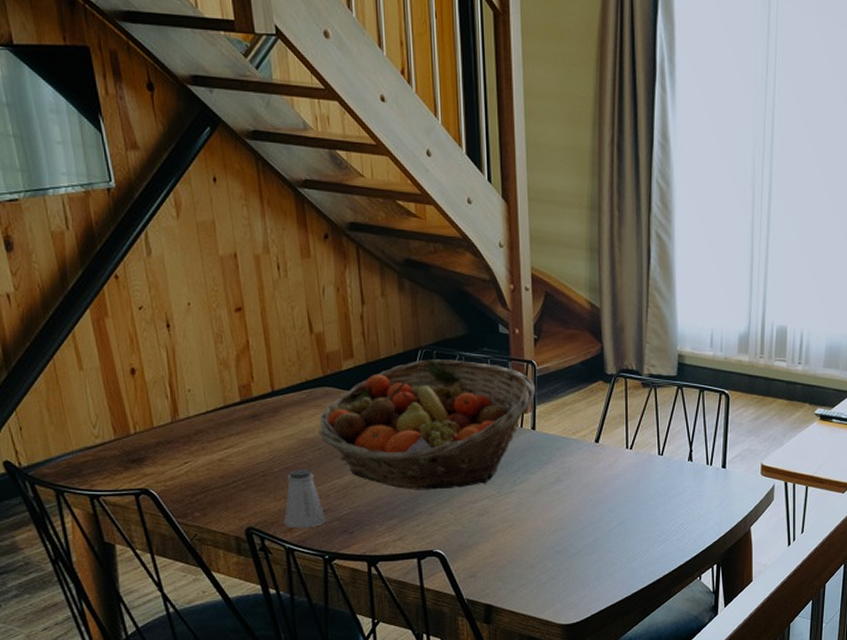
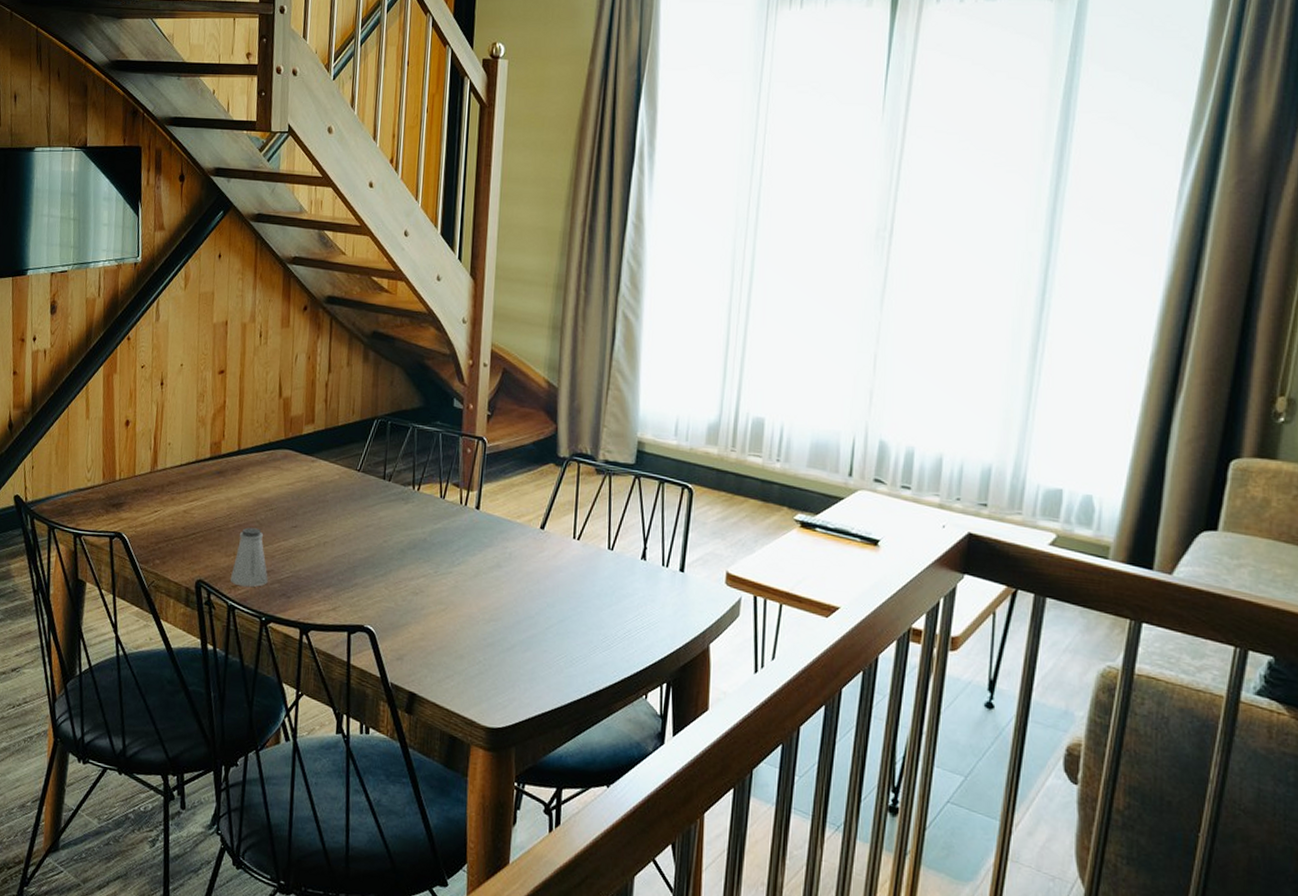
fruit basket: present [318,359,535,490] -> none [273,429,483,563]

